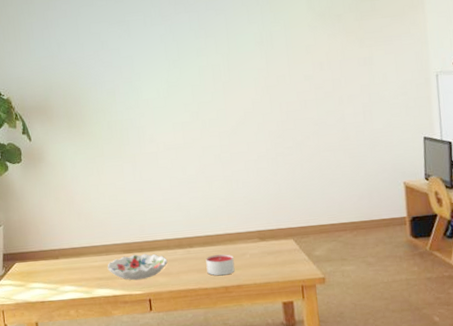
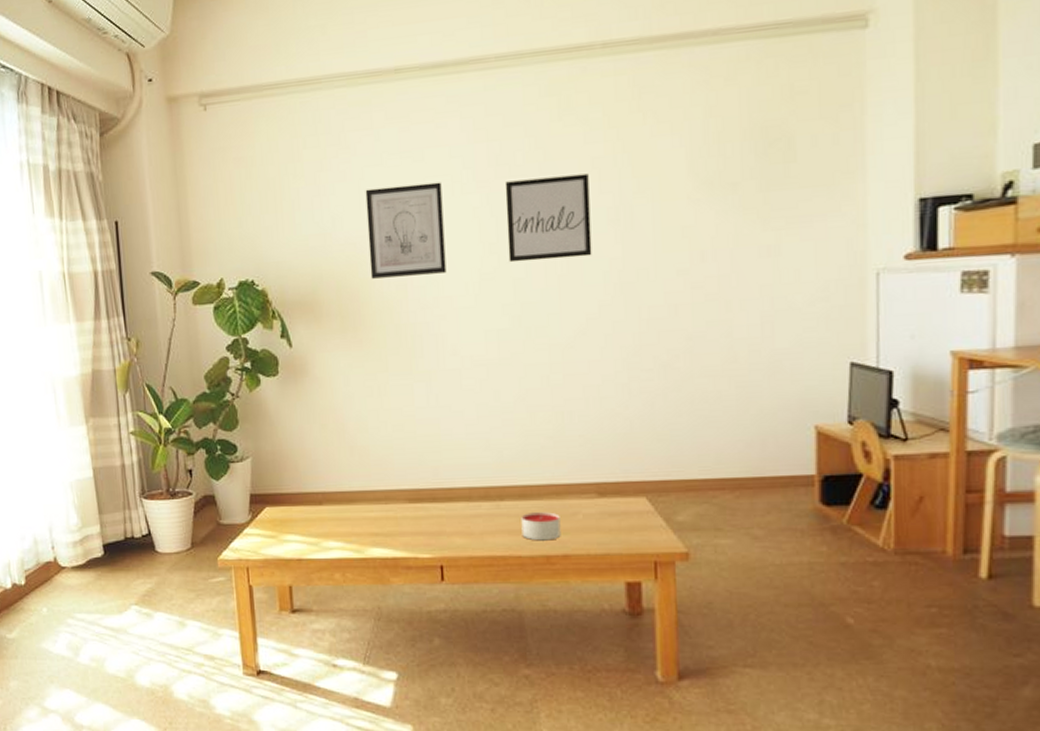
wall art: none [81,17,143,88] -> present [365,182,447,279]
decorative bowl: present [107,254,168,280] -> none [386,504,469,540]
wall art: none [182,9,246,74] -> present [505,173,592,263]

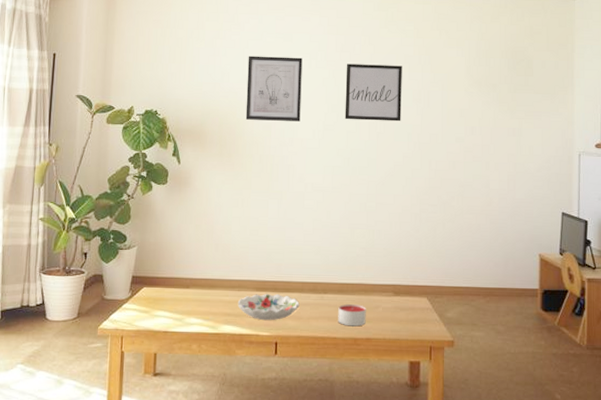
decorative bowl: none [386,504,469,540] -> present [237,293,300,321]

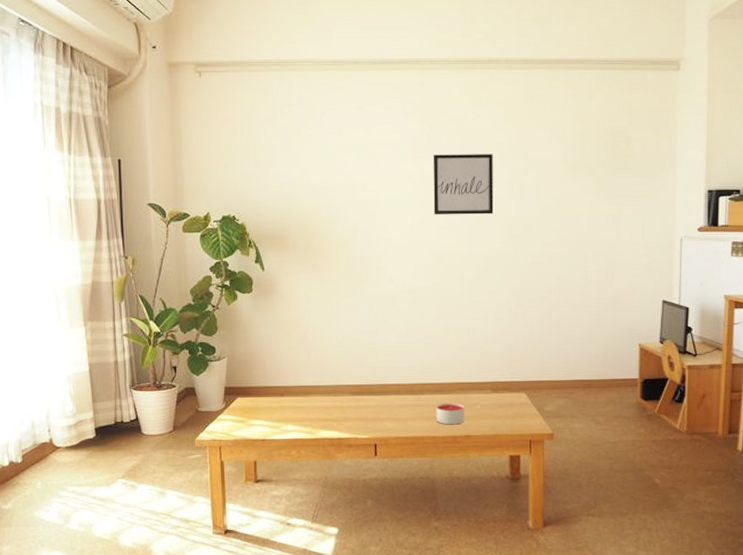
decorative bowl: present [237,293,300,321] -> none [334,397,397,424]
wall art: present [245,55,303,122] -> none [327,150,387,221]

